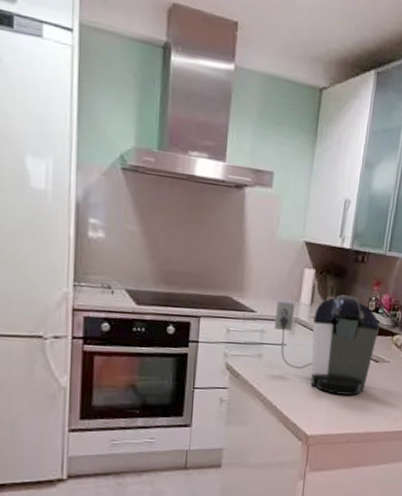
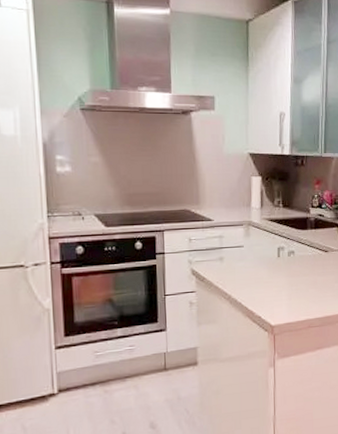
coffee maker: present [273,294,379,395] -> none [230,196,324,286]

